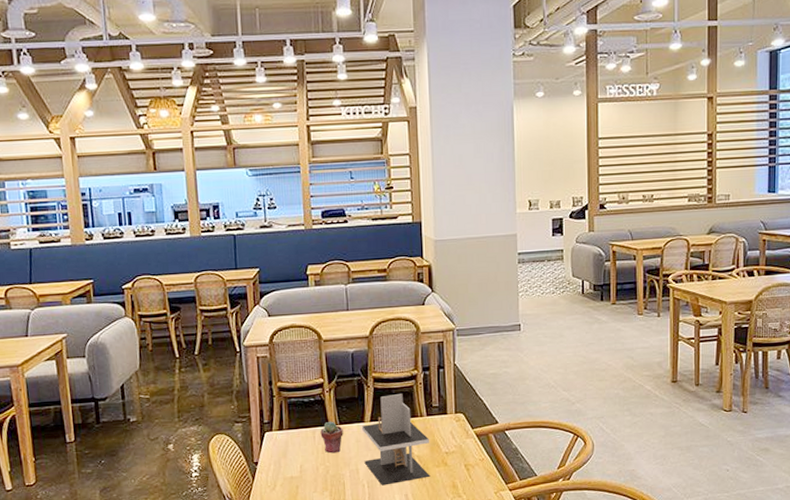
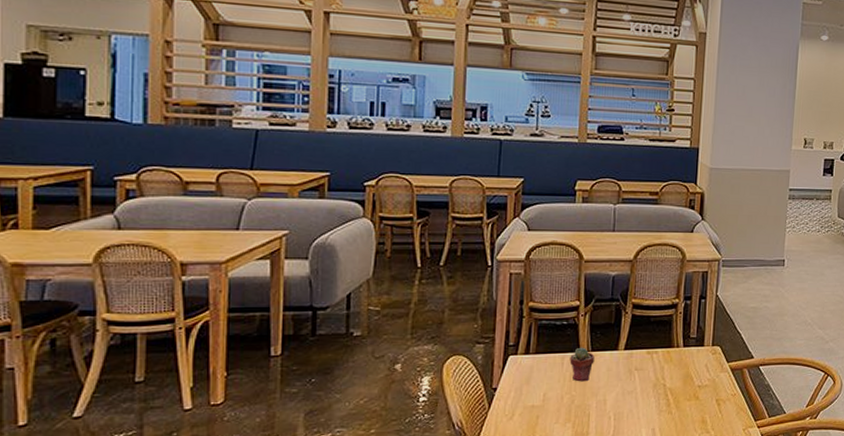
napkin holder: present [362,394,430,486] -> none [613,323,683,418]

